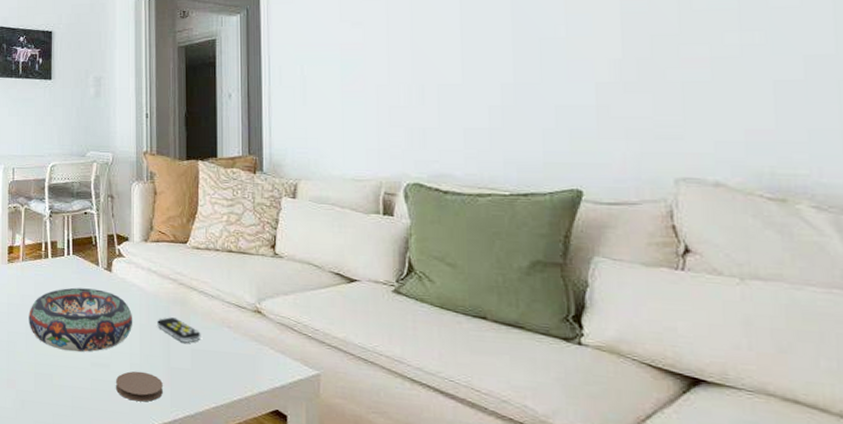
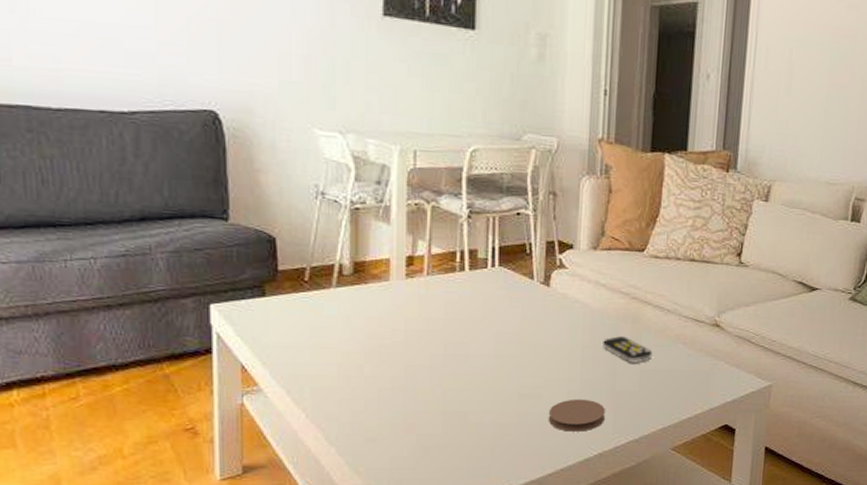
decorative bowl: present [29,287,133,352] -> none [435,307,574,382]

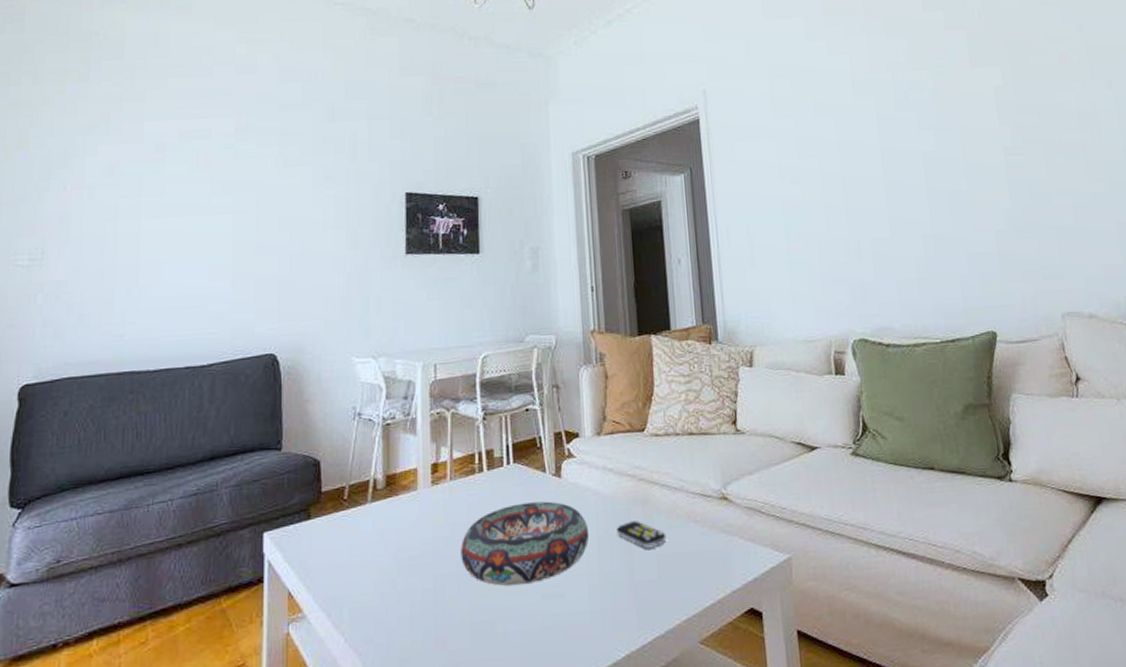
decorative bowl: none [435,307,574,382] -> present [461,501,590,586]
coaster: present [548,399,605,432] -> none [572,593,628,633]

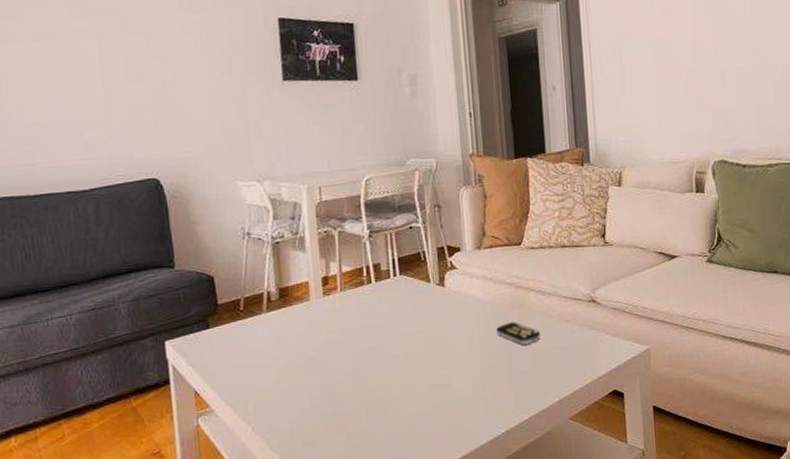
decorative bowl: present [461,501,590,586] -> none [354,307,472,380]

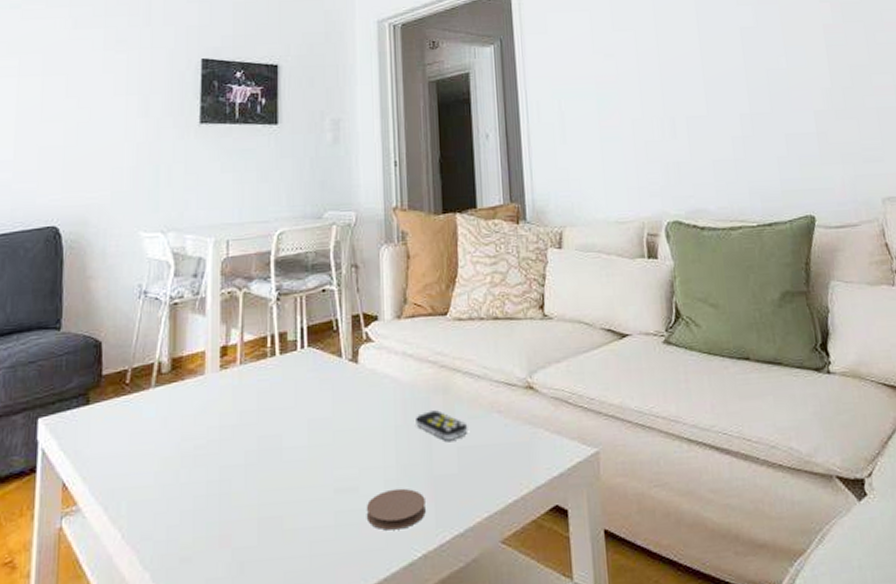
coaster: none [457,382,507,415] -> present [366,488,426,530]

